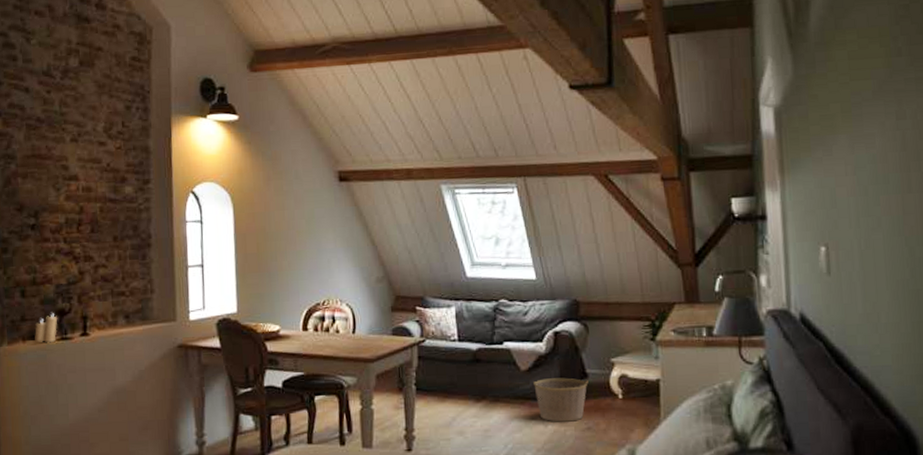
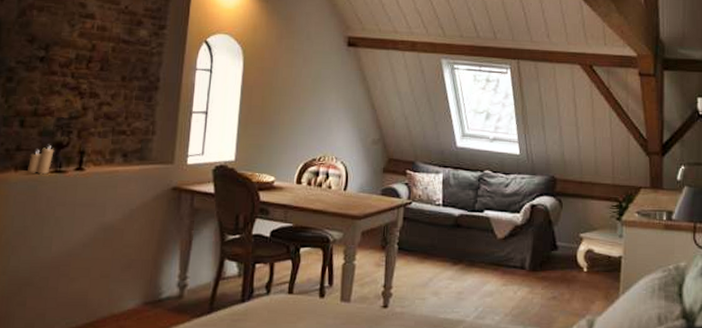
basket: present [532,378,588,422] -> none [507,248,558,290]

